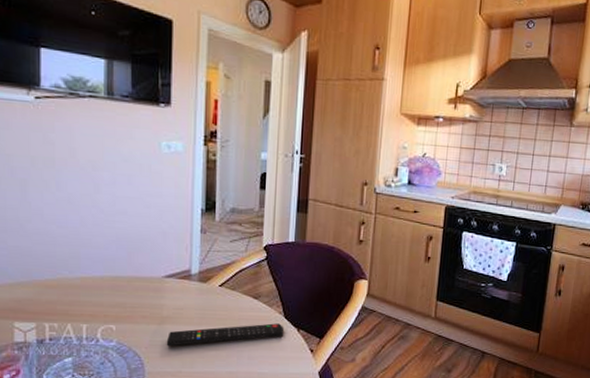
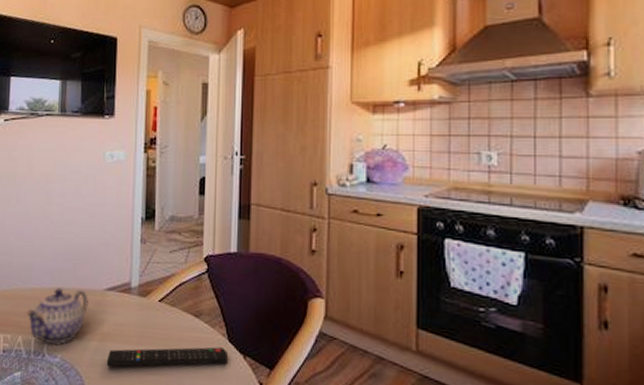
teapot: none [75,276,146,330] -> present [26,288,88,344]

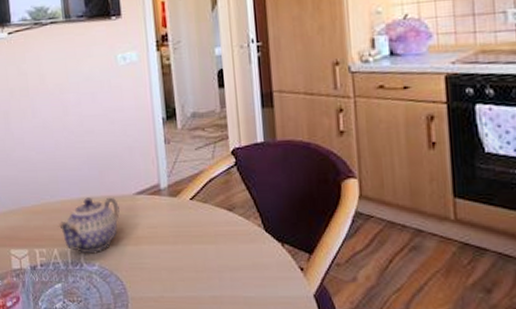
remote control: present [106,347,229,367] -> none [145,238,267,269]

